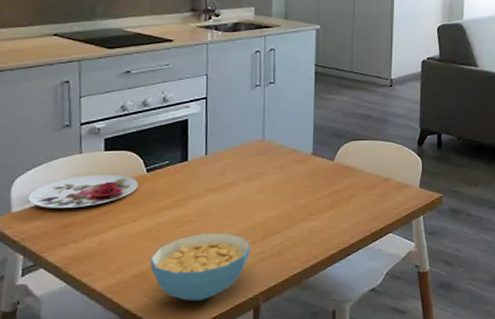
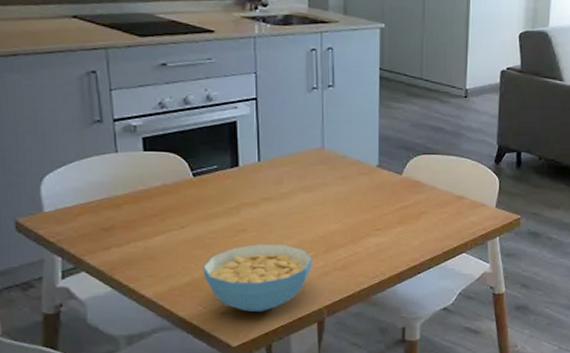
plate: present [28,174,138,208] -> none [61,176,184,210]

